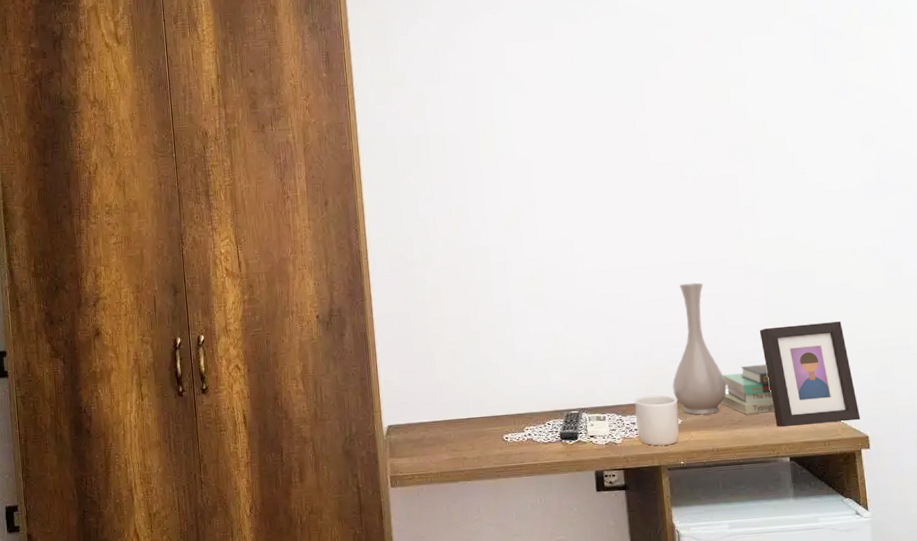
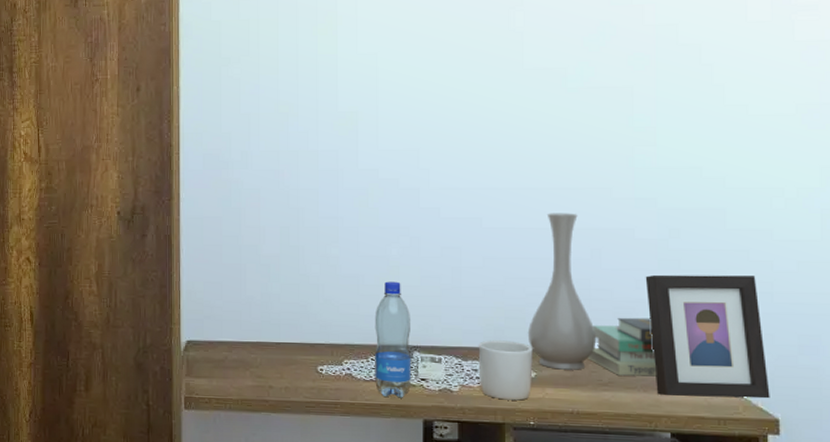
bottle: none [547,354,582,456] -> present [374,281,412,398]

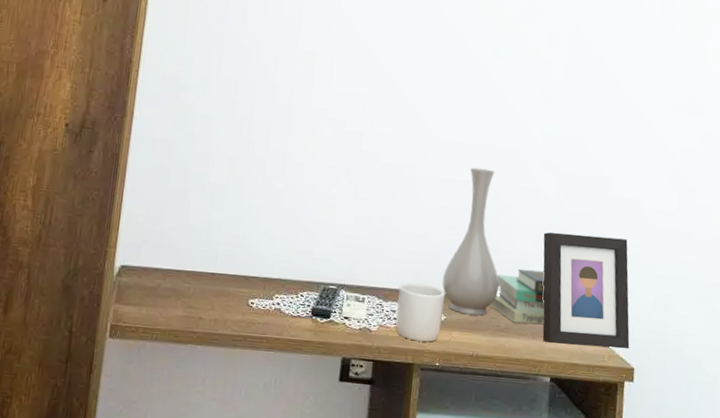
bottle: present [374,281,412,398] -> none [301,219,342,336]

